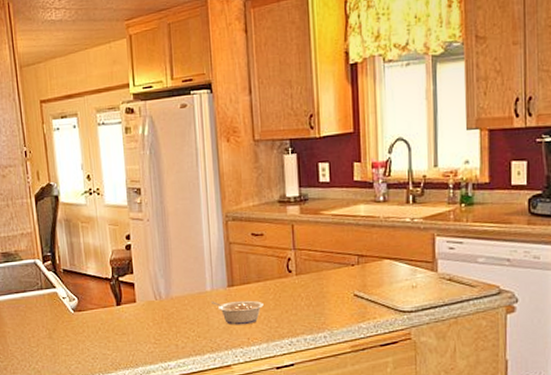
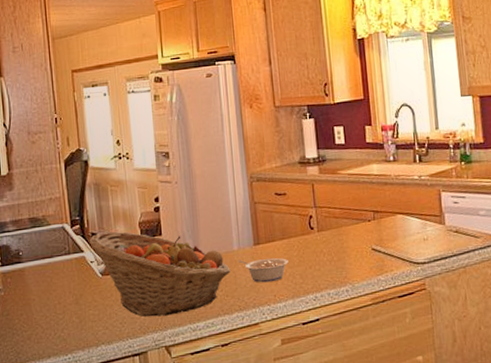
fruit basket: none [59,268,203,354] -> present [88,231,231,317]

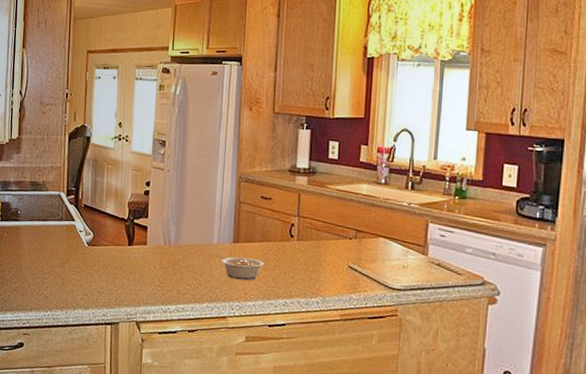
fruit basket: present [88,231,231,317] -> none [80,205,207,294]

